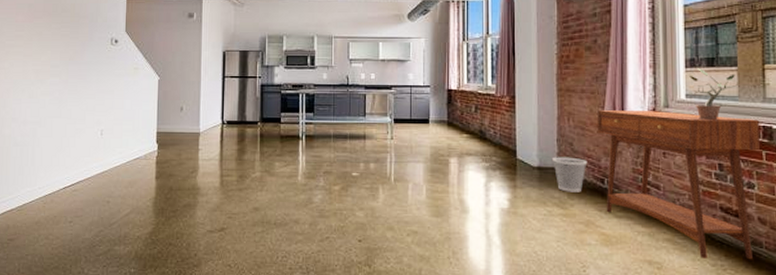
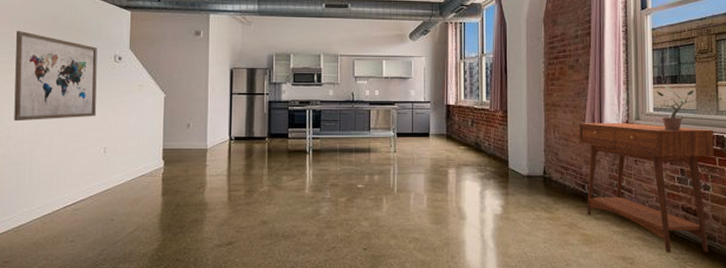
wall art: none [18,14,95,103] -> present [14,30,97,122]
wastebasket: present [553,157,588,192] -> none [540,166,571,198]

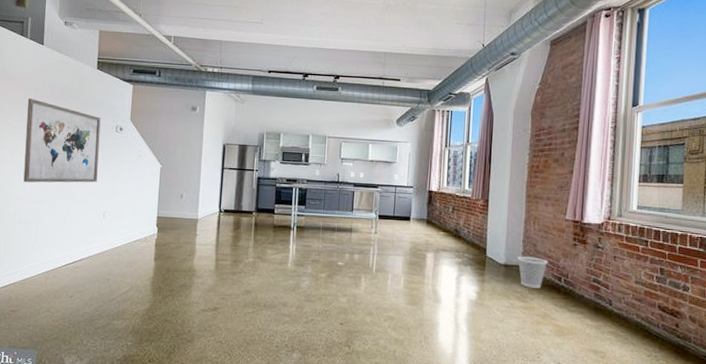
wastebasket: none [540,166,571,198] -> present [518,256,548,288]
console table: present [579,123,714,253] -> none [559,216,697,352]
potted plant: present [656,85,698,130] -> none [640,183,684,230]

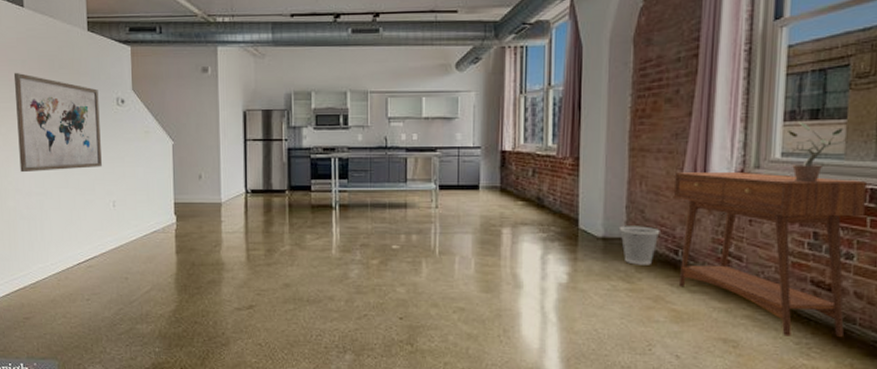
console table: none [559,216,697,352] -> present [674,172,866,337]
potted plant: none [640,183,684,230] -> present [785,121,848,182]

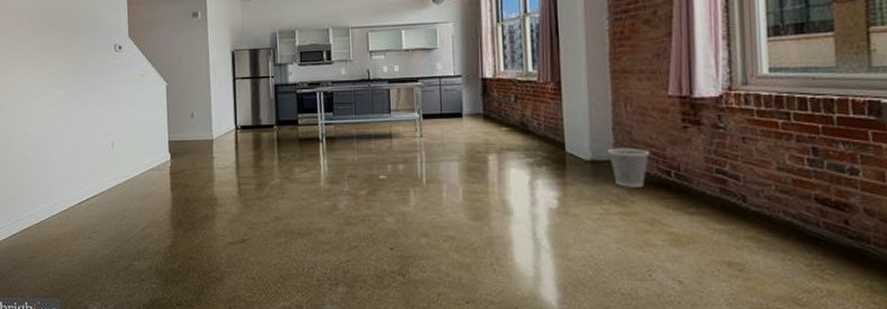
wall art: present [13,72,102,173] -> none [21,25,101,118]
console table: present [674,172,866,337] -> none [660,89,864,258]
potted plant: present [785,121,848,182] -> none [772,36,837,97]

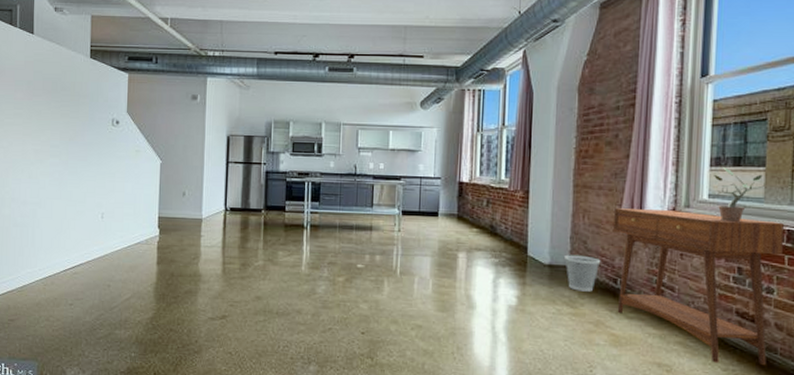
console table: none [660,89,864,258] -> present [614,208,784,365]
potted plant: none [772,36,837,97] -> present [712,167,766,222]

